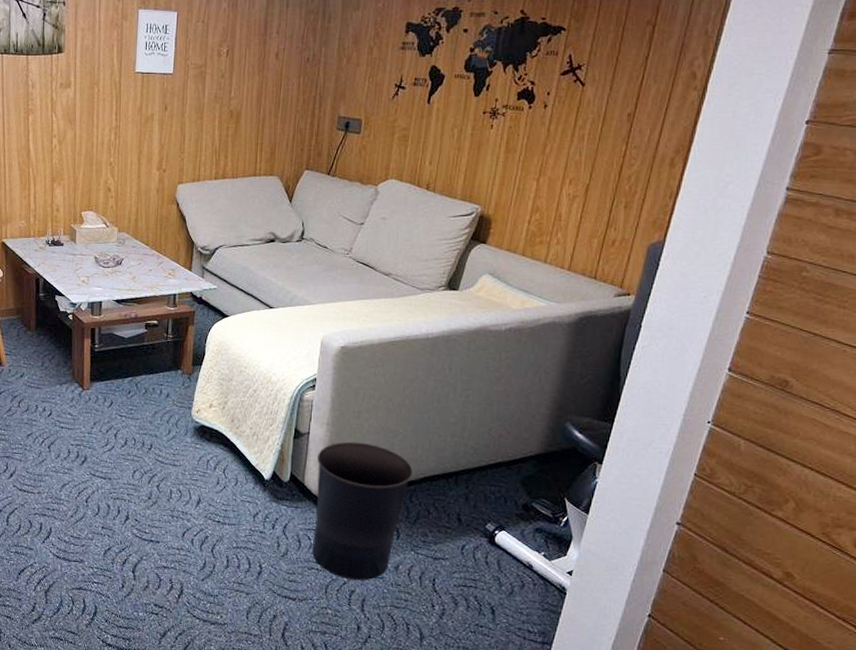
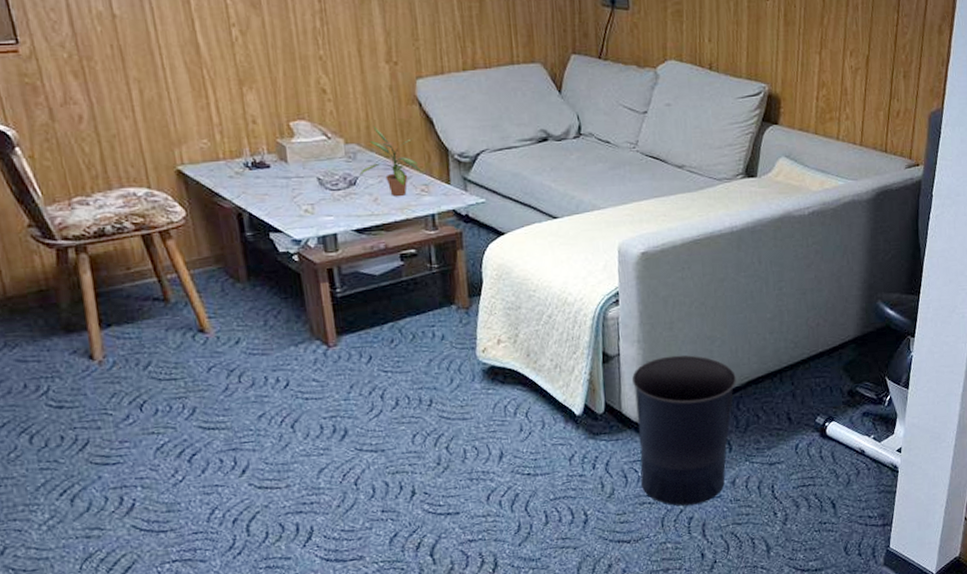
potted plant: none [125,219,171,278] -> present [359,125,421,197]

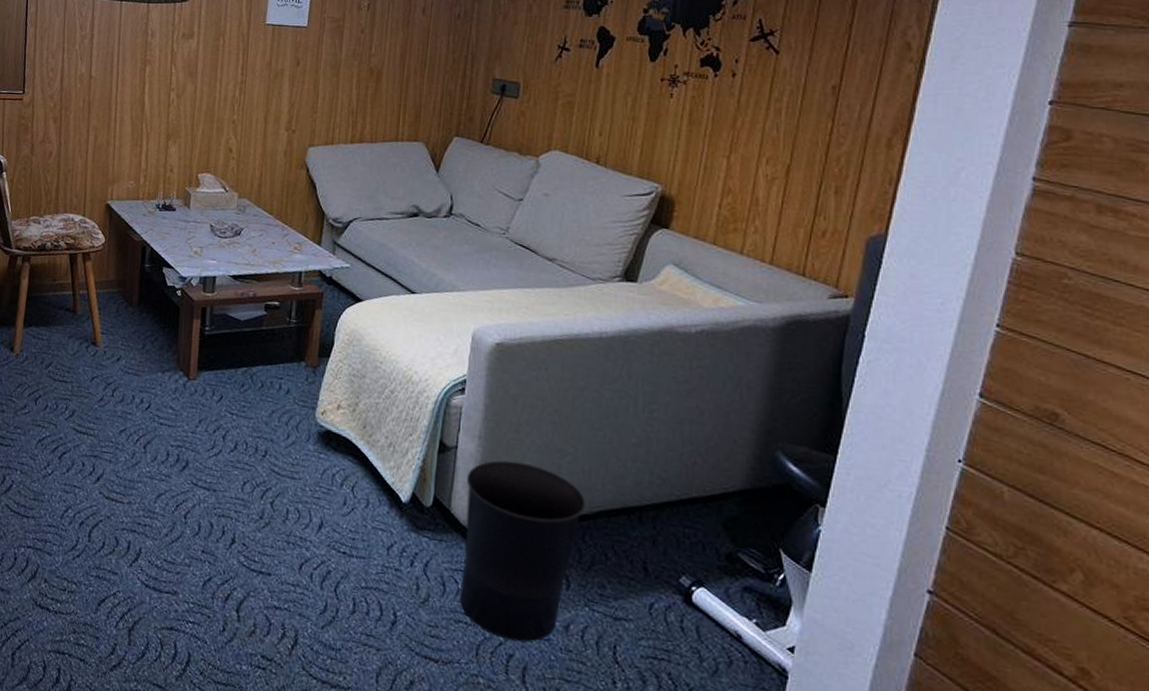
potted plant: present [359,125,421,197] -> none [245,184,297,252]

